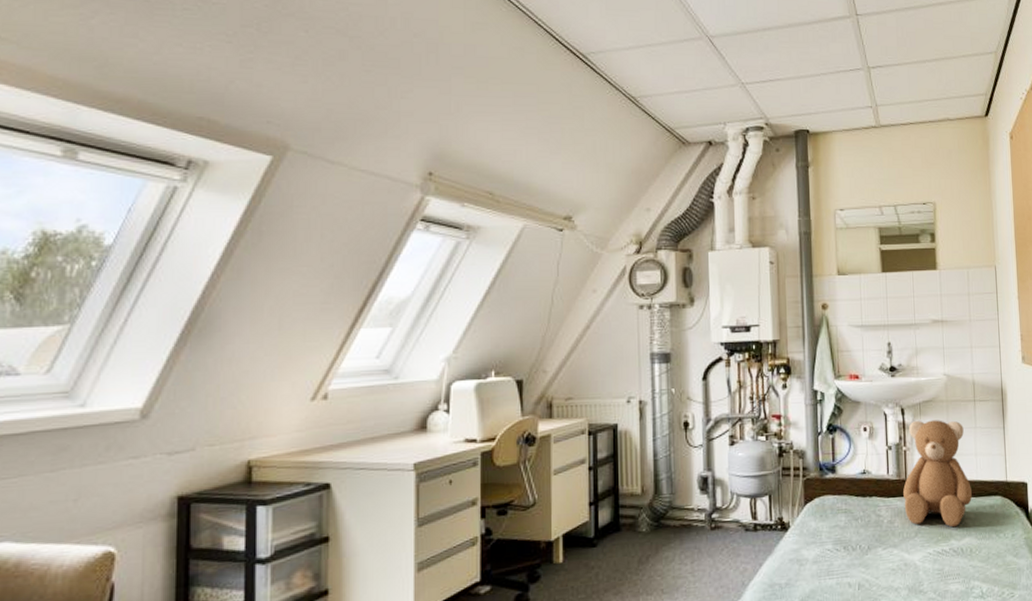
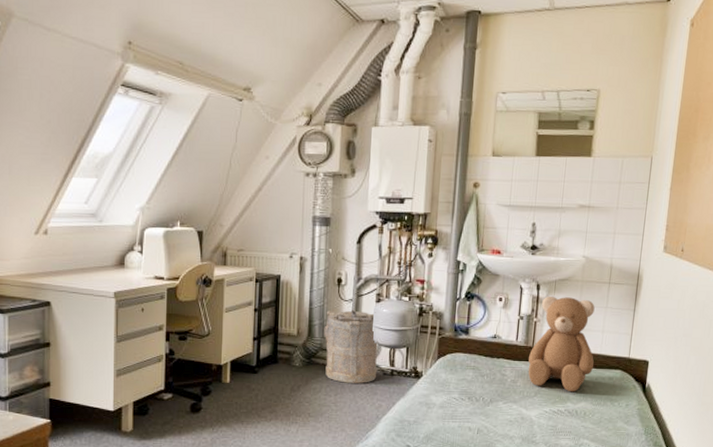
laundry hamper: none [672,457,738,547] -> present [324,309,378,383]

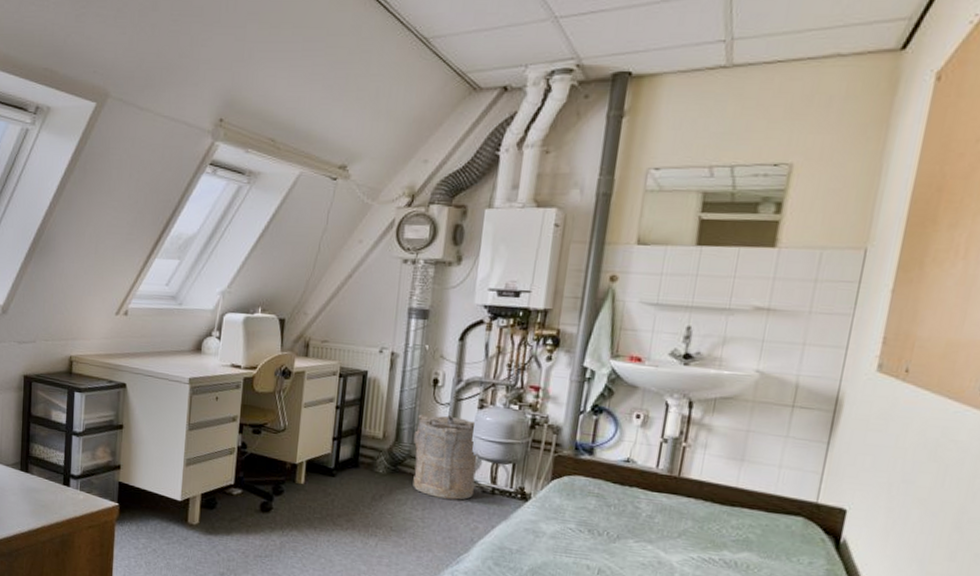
teddy bear: present [528,296,595,392] -> none [670,417,770,539]

